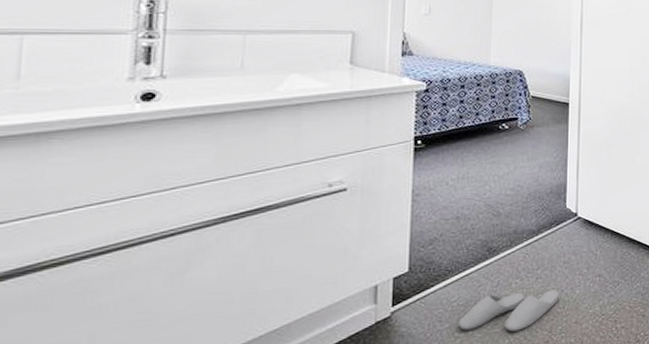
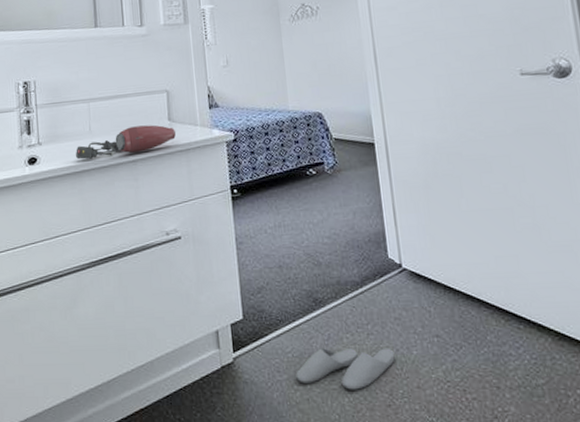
hair dryer: none [217,67,358,100] -> present [76,125,176,160]

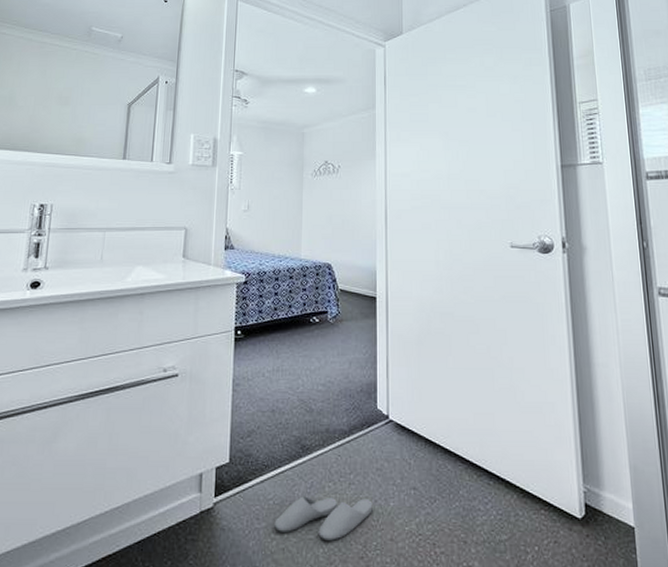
hair dryer: present [76,125,176,160] -> none [82,260,189,289]

